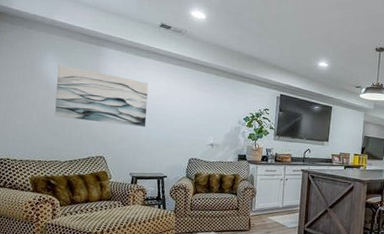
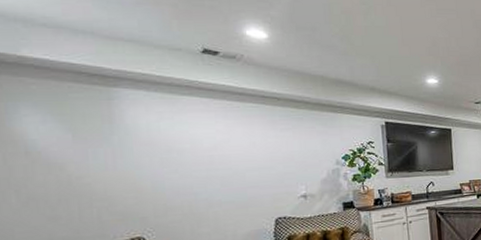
wall art: present [55,64,148,127] -> none [40,118,204,194]

